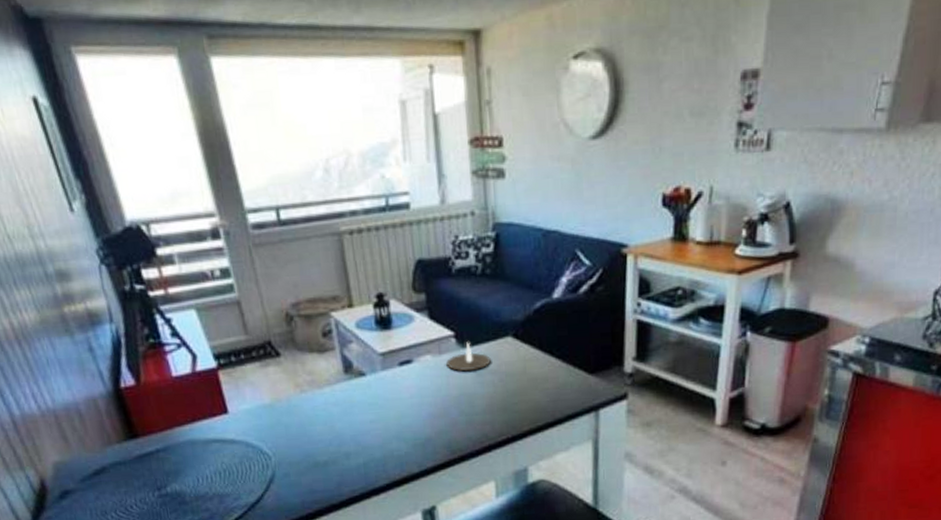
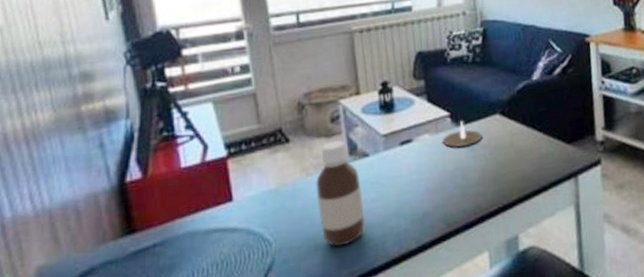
bottle: none [310,356,365,465] -> present [315,140,366,247]

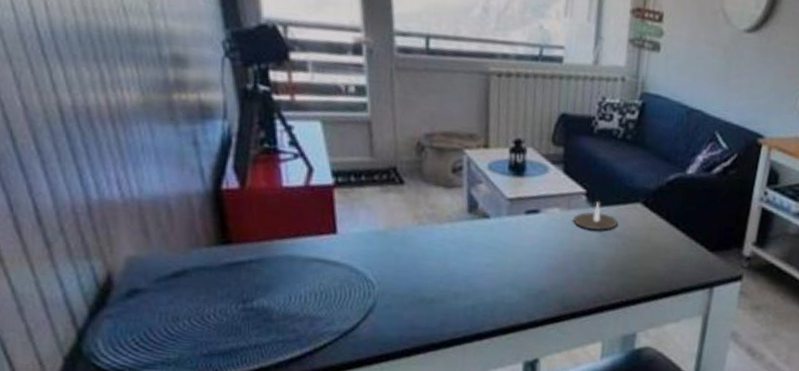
bottle: present [315,140,366,247] -> none [427,193,478,304]

